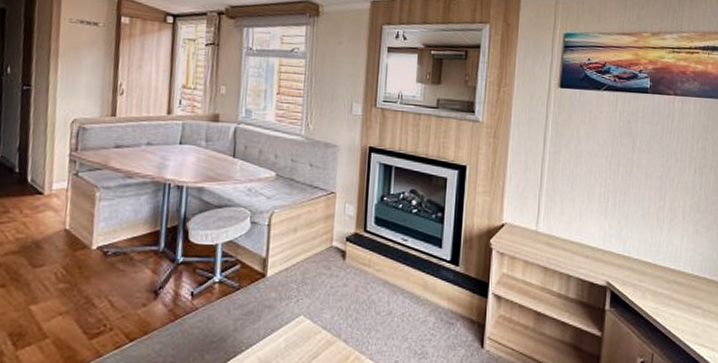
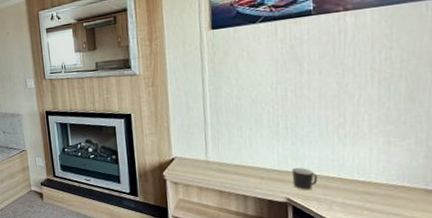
mug: none [614,249,636,275] -> present [291,168,318,191]

